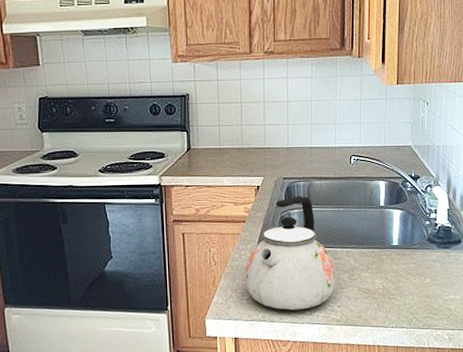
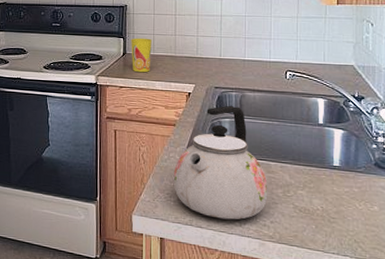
cup: none [195,130,218,169] -> present [131,38,152,73]

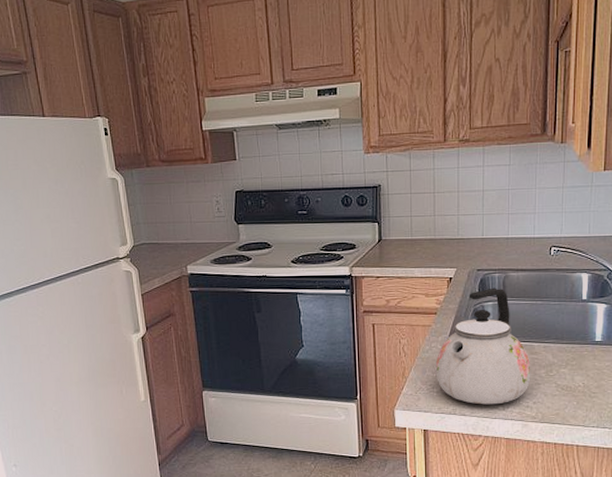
cup: present [131,38,152,73] -> none [387,221,409,260]

